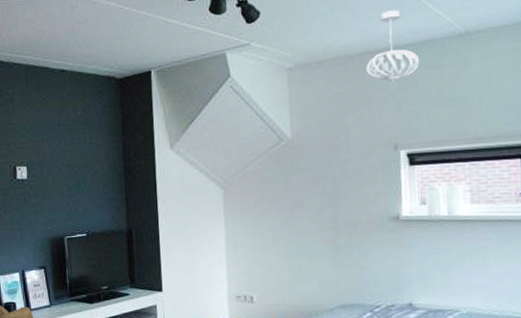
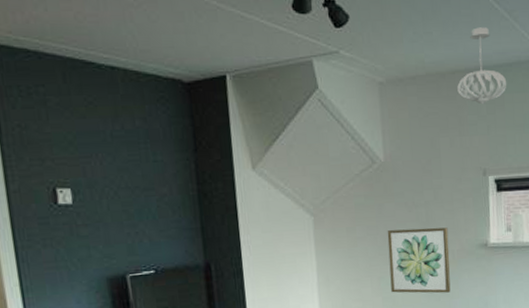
wall art: none [293,200,359,264] -> present [387,227,451,293]

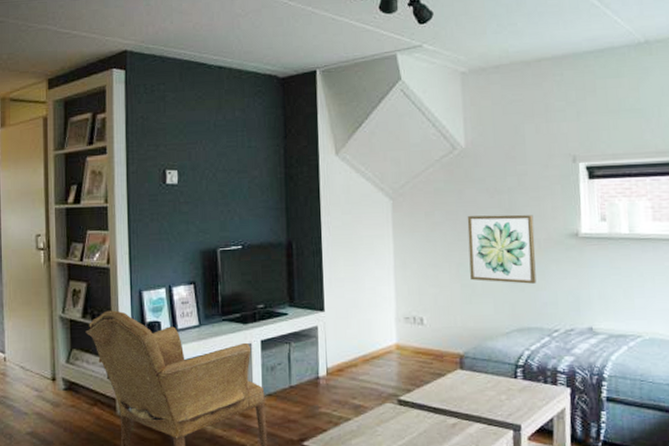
pendant light: present [457,27,507,105] -> none [543,16,599,91]

